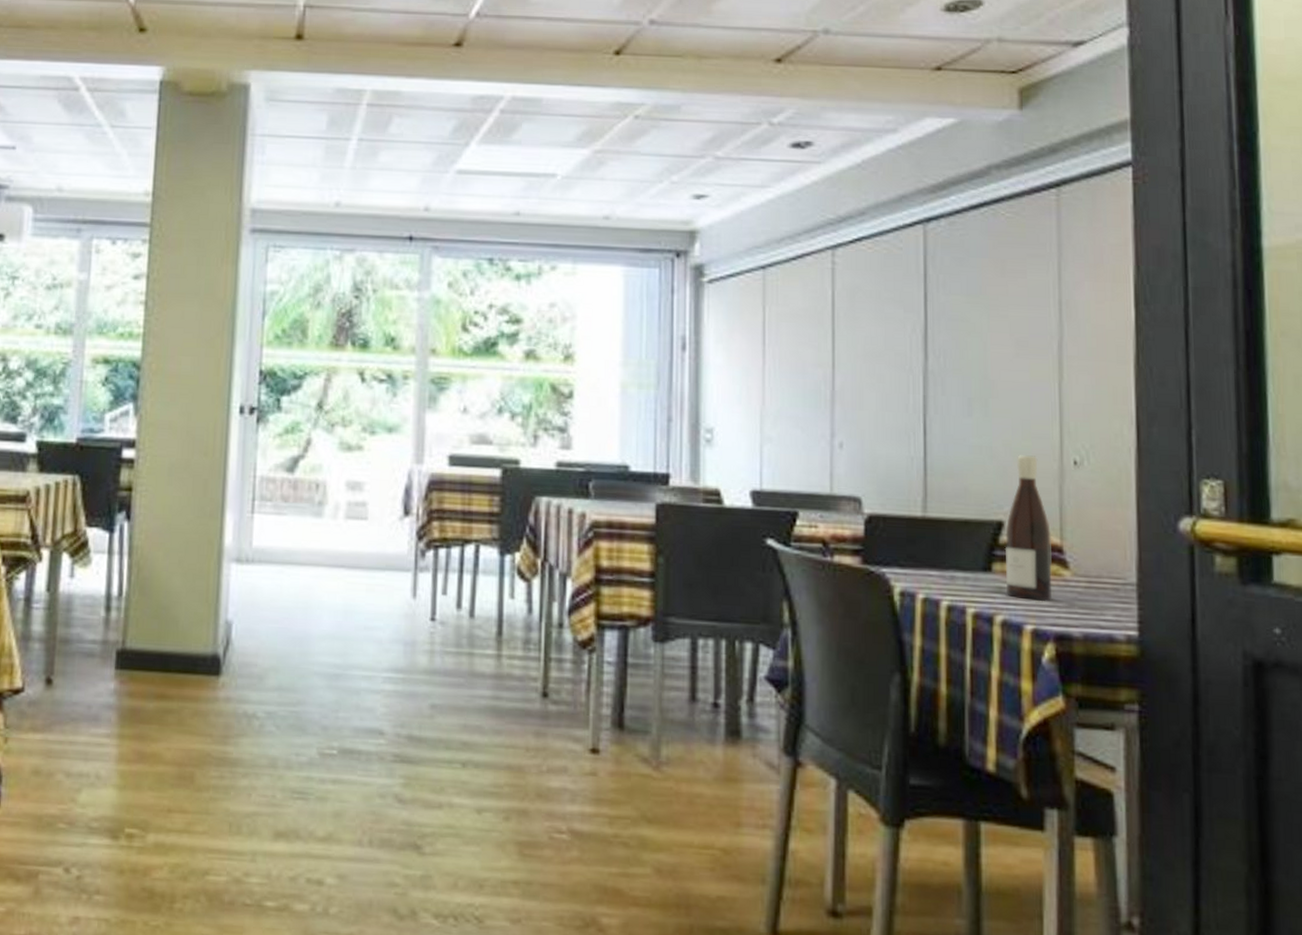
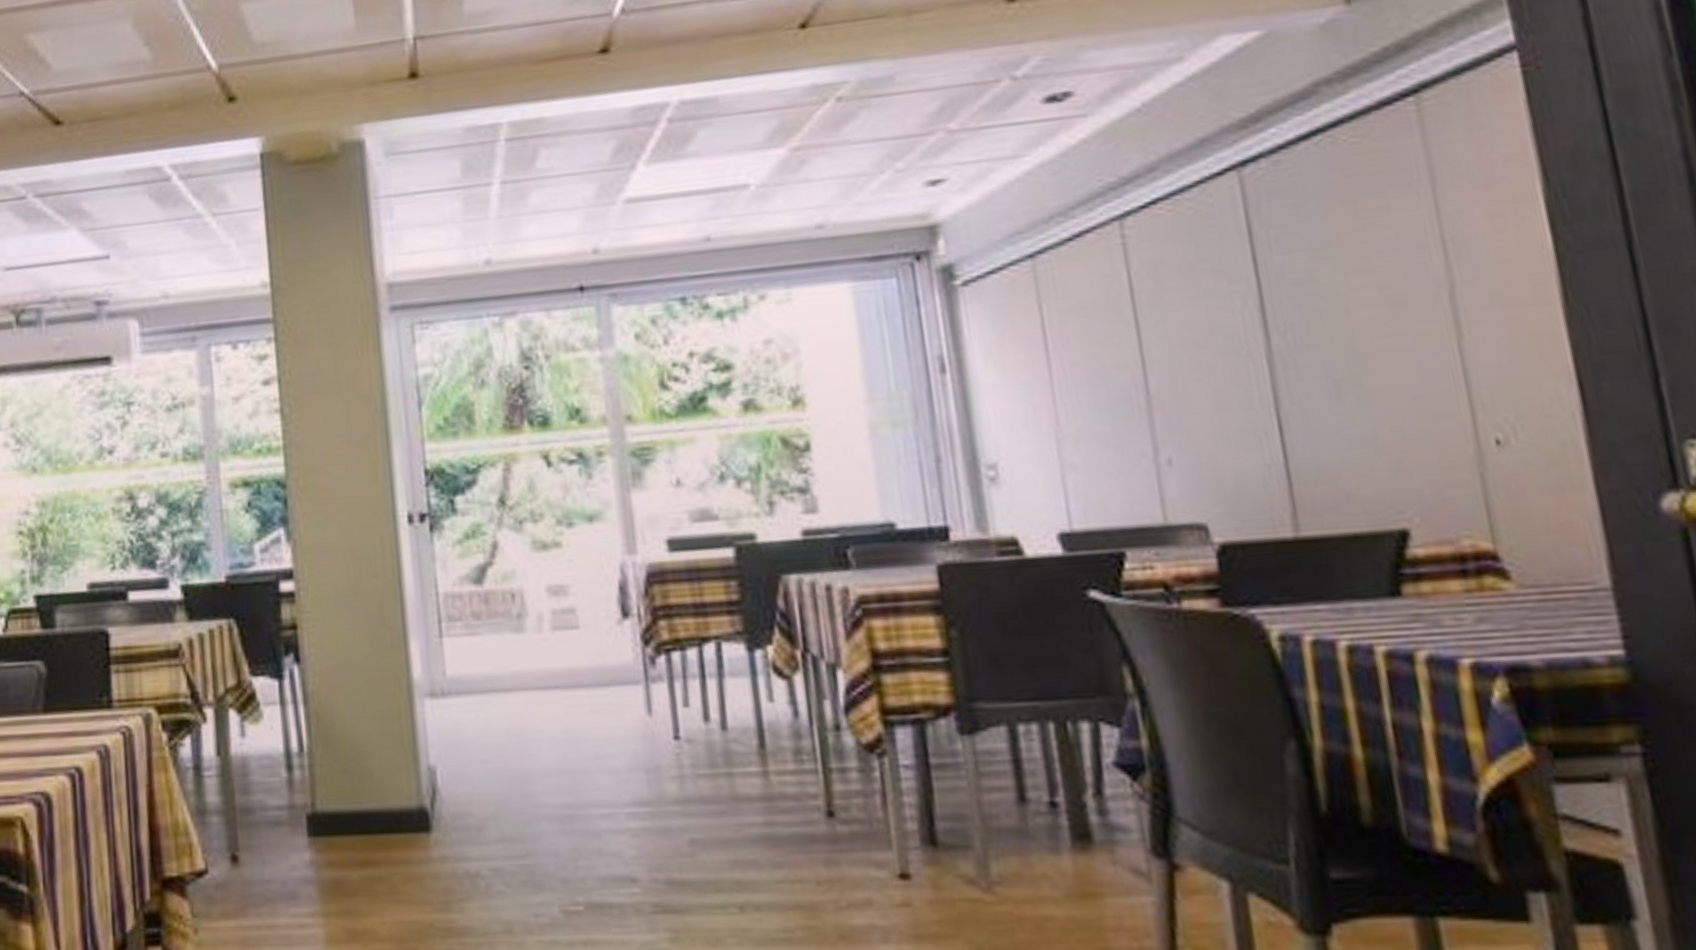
bottle: present [1004,455,1052,602] -> none [1412,440,1492,627]

